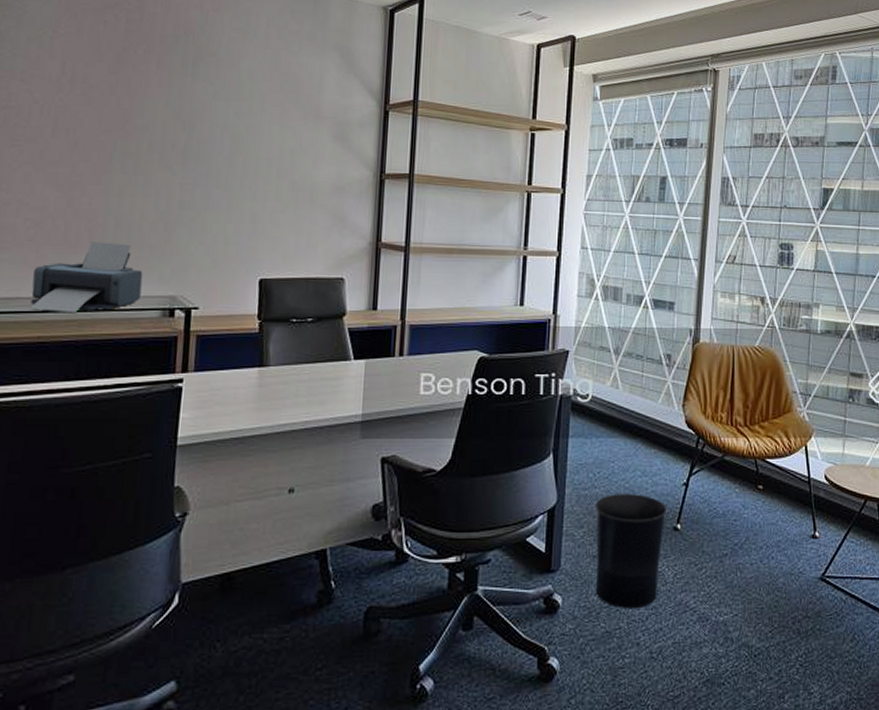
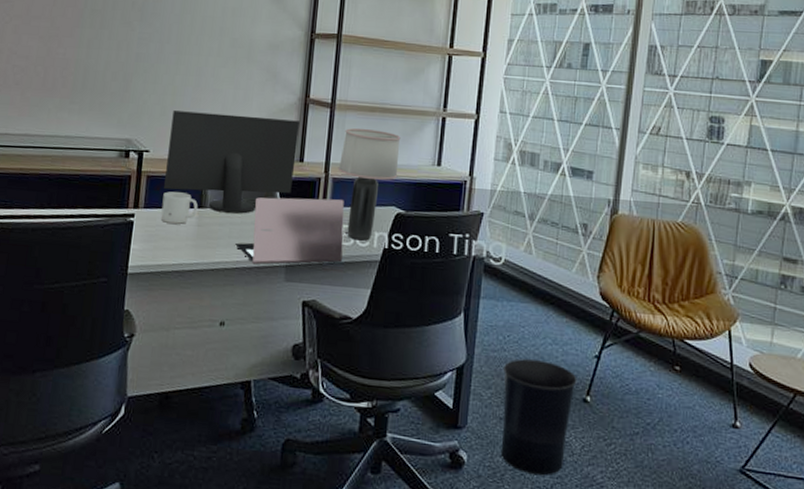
printer: present [30,241,143,314] -> none [15,87,105,150]
mug: none [215,351,259,386] -> present [161,191,199,224]
computer monitor: none [217,262,372,371] -> present [164,110,301,215]
laptop: none [302,347,424,424] -> present [234,197,344,265]
table lamp: none [415,271,481,388] -> present [337,128,401,241]

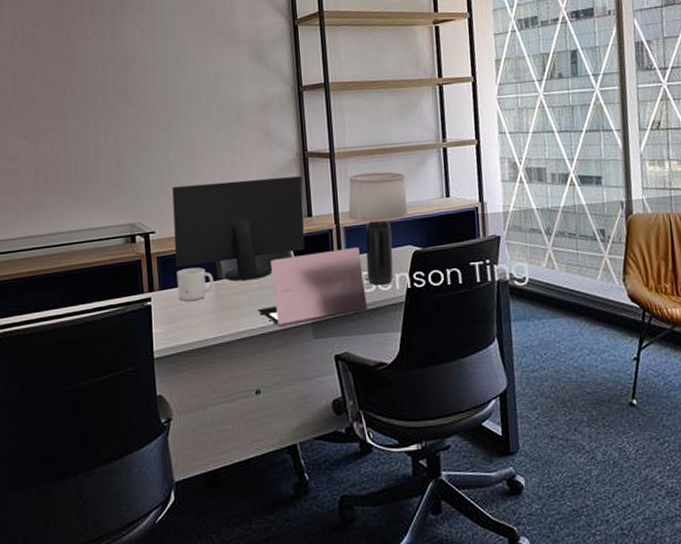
waste bin: present [500,359,577,475] -> none [546,372,621,486]

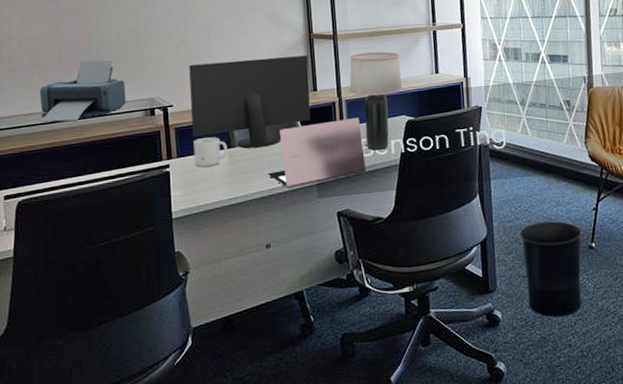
printer: none [15,181,105,249] -> present [39,60,126,122]
waste bin: none [546,372,621,486] -> present [520,221,582,317]

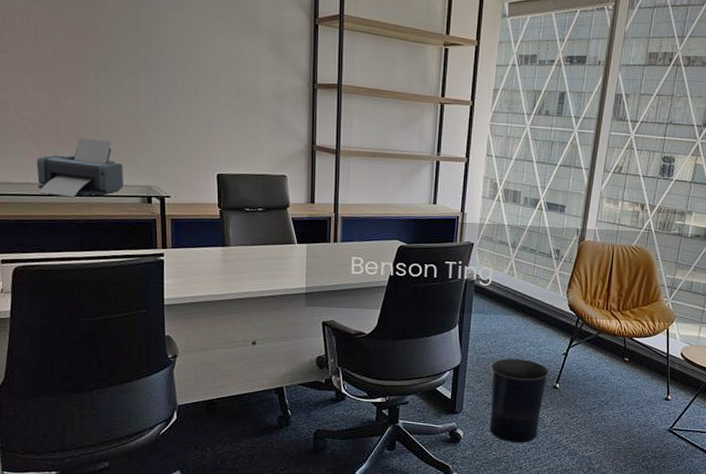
computer monitor: present [189,55,311,149] -> none [188,158,309,251]
mug: present [193,137,228,167] -> none [188,233,222,261]
laptop: present [267,118,366,189] -> none [258,235,355,293]
table lamp: present [349,51,403,151] -> none [346,171,400,270]

